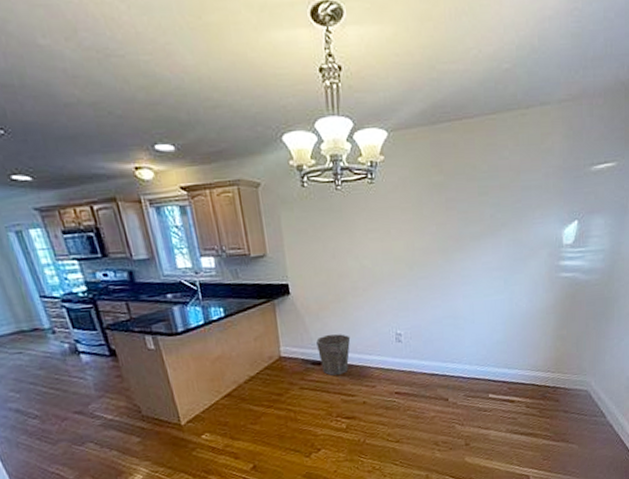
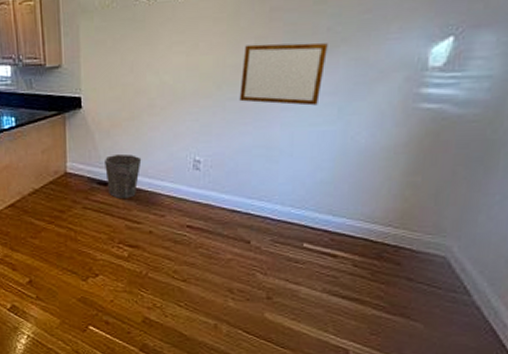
writing board: none [428,227,492,280] -> present [239,43,328,106]

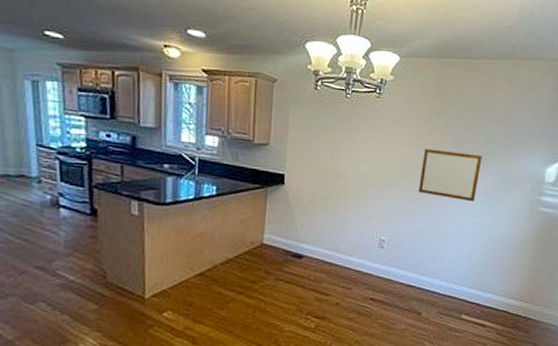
waste bin: present [105,153,142,198] -> none [300,229,335,271]

